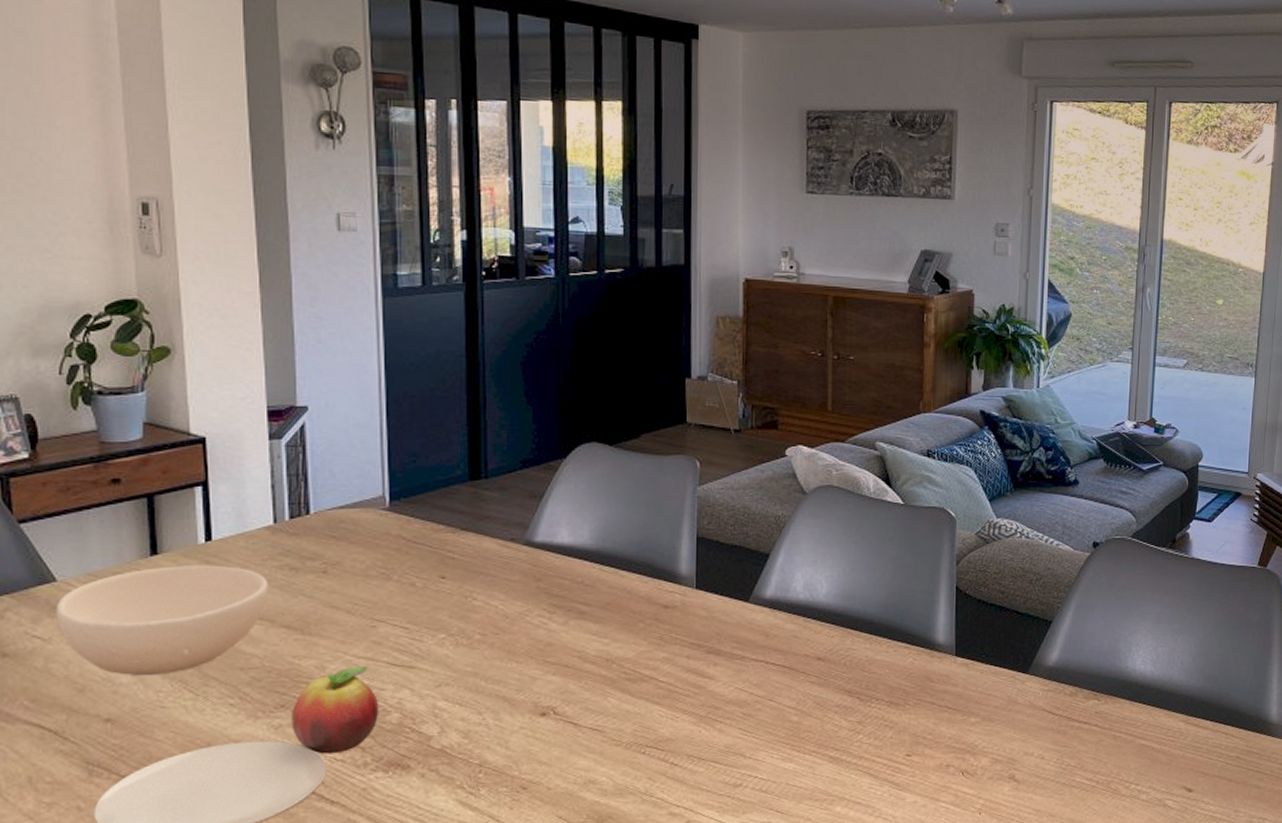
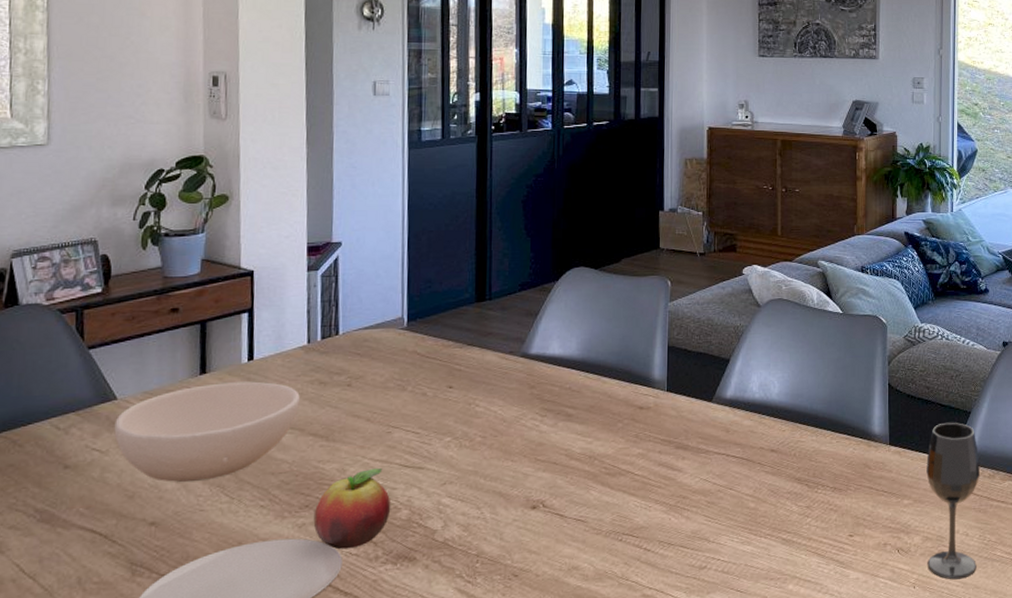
wine glass: none [996,632,1060,806] -> present [926,422,980,579]

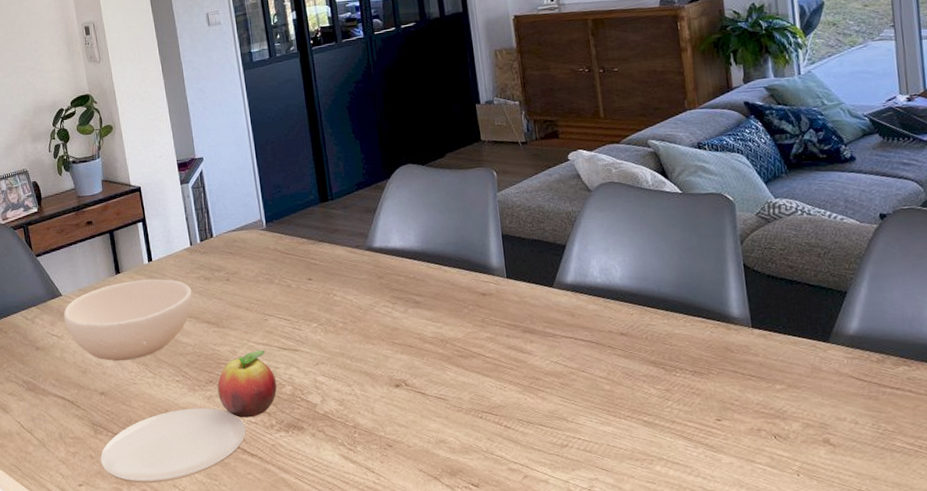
wine glass: present [926,422,980,579] -> none [798,303,872,469]

